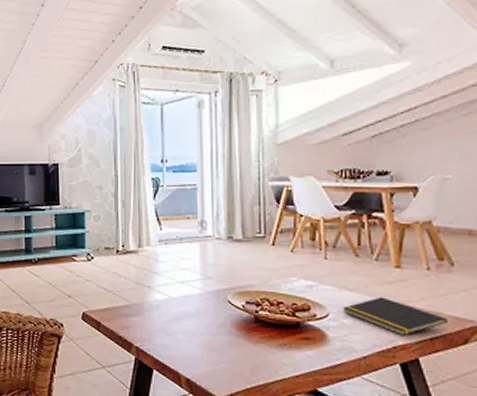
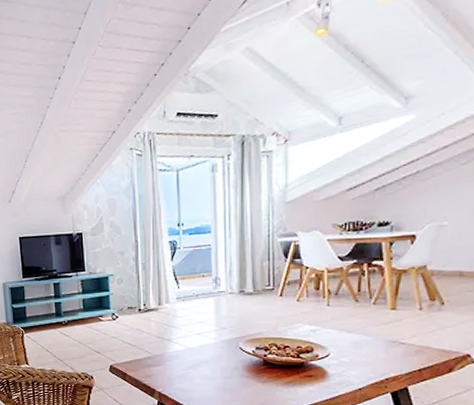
notepad: present [342,296,447,336] -> none [341,336,435,369]

